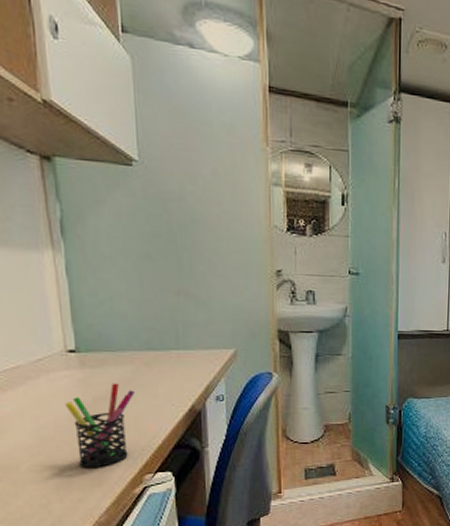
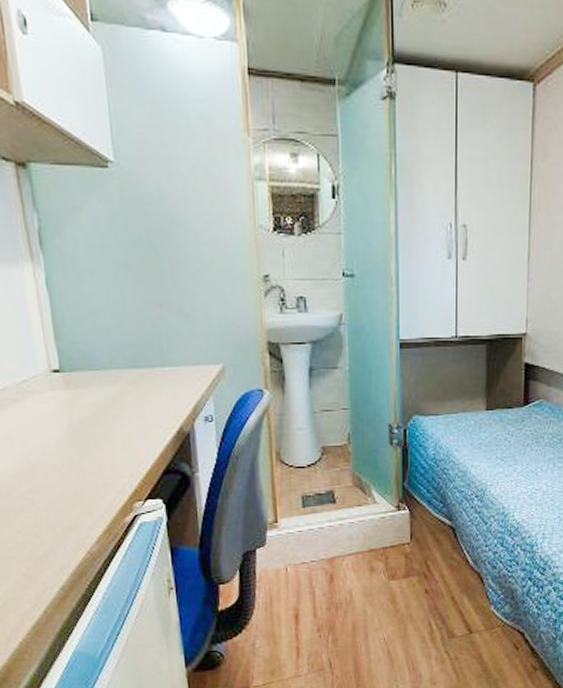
pen holder: present [64,383,136,467] -> none [51,404,122,494]

